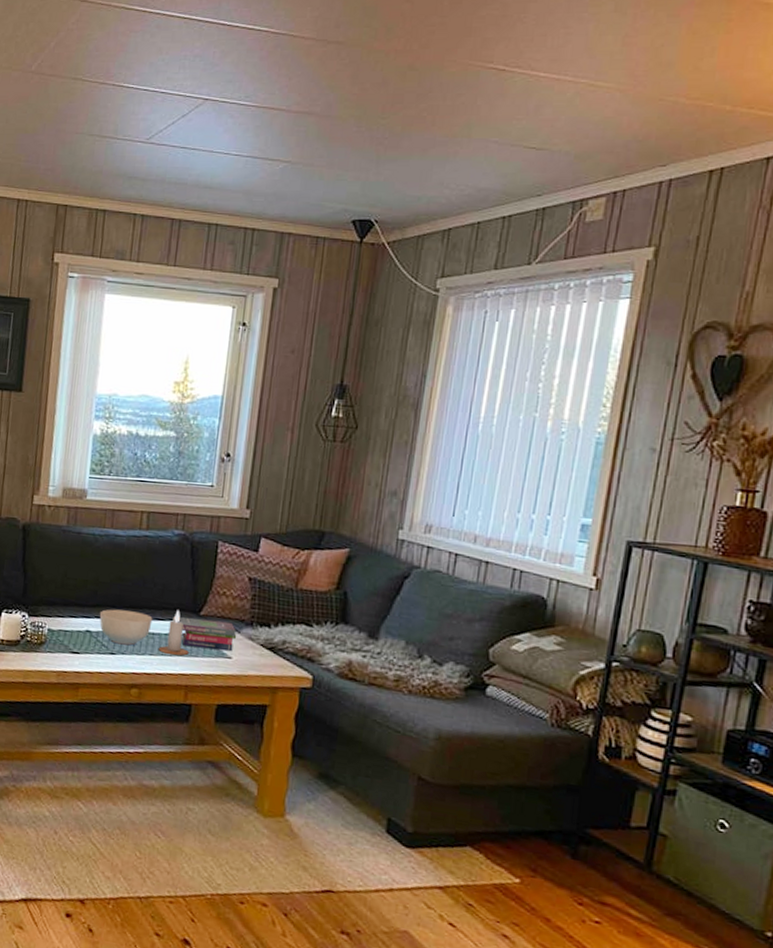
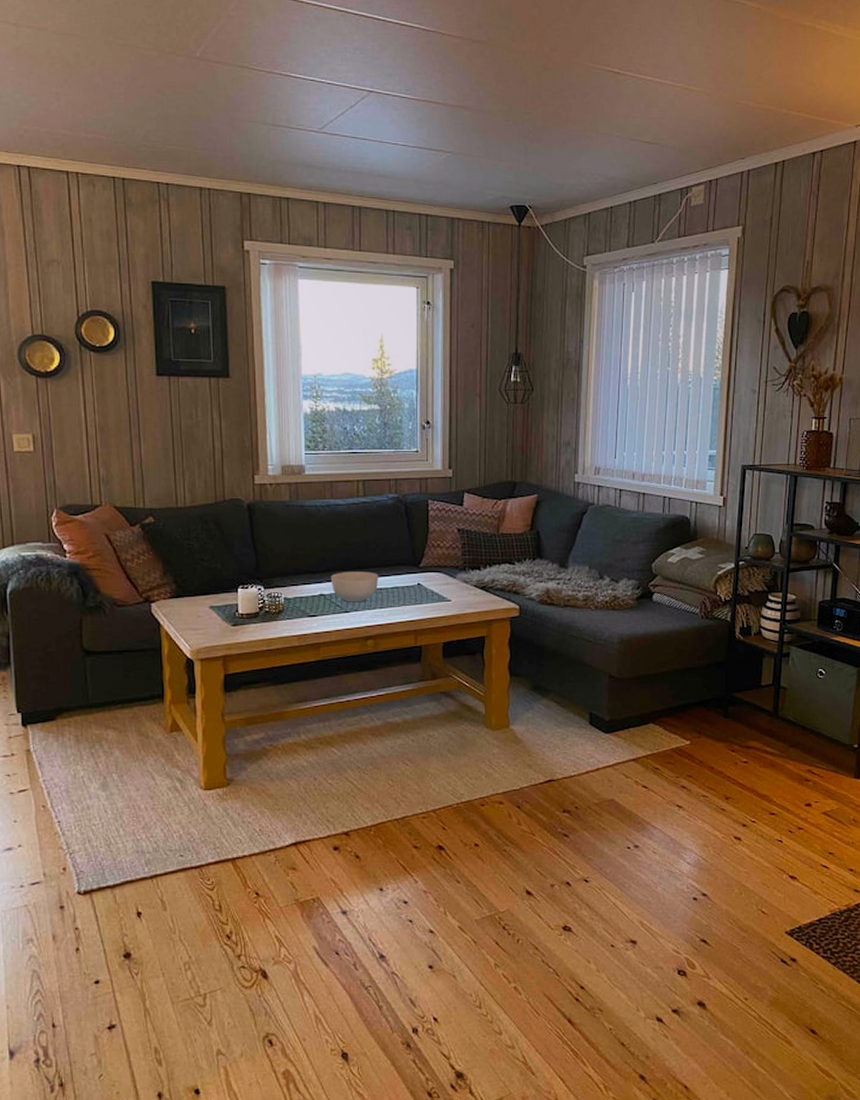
candle: present [158,610,189,656] -> none [387,565,414,606]
books: present [172,616,237,652] -> none [396,570,453,596]

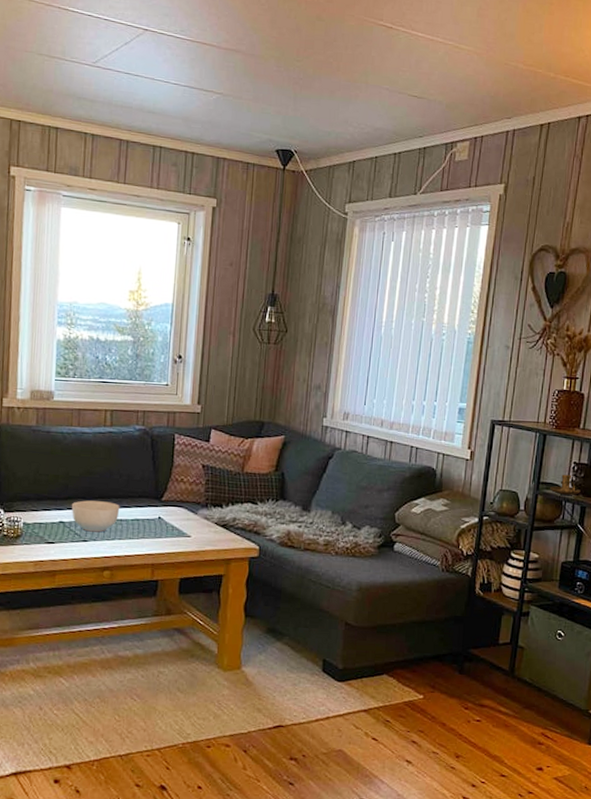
candlestick: none [804,514,834,535] -> present [550,474,581,495]

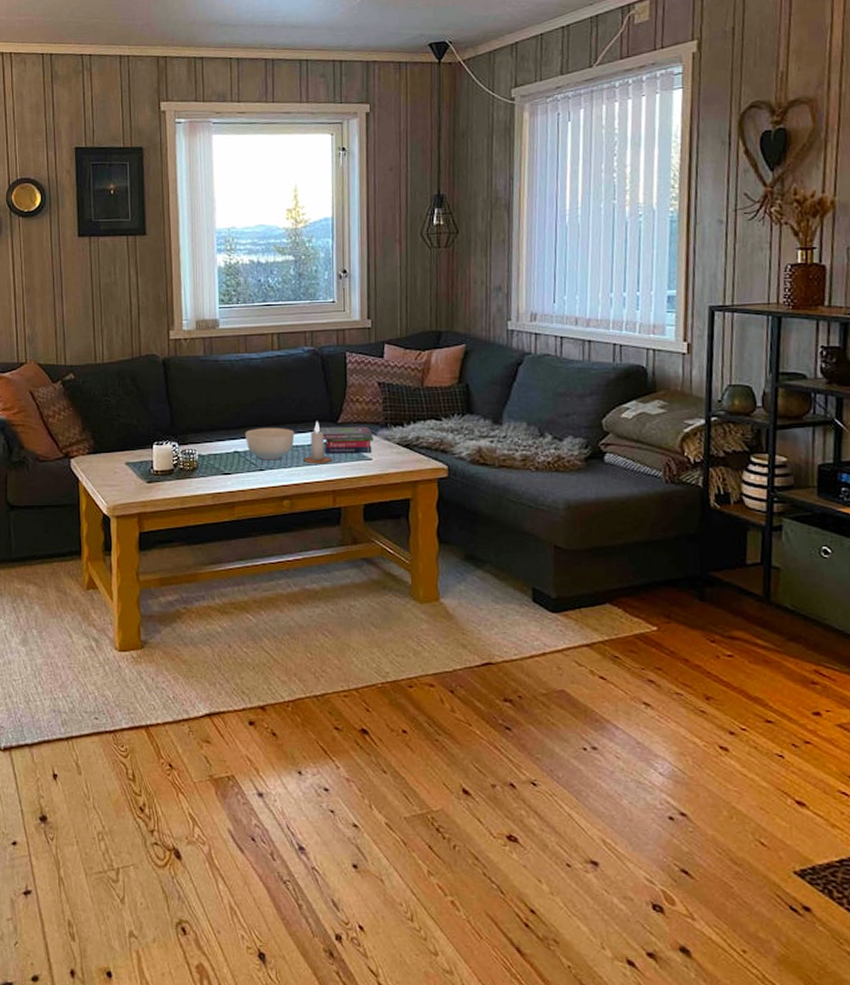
candle: none [126,497,154,539] -> present [303,421,332,464]
books: none [138,503,195,531] -> present [313,426,374,454]
candlestick: present [550,474,581,495] -> none [793,361,834,385]

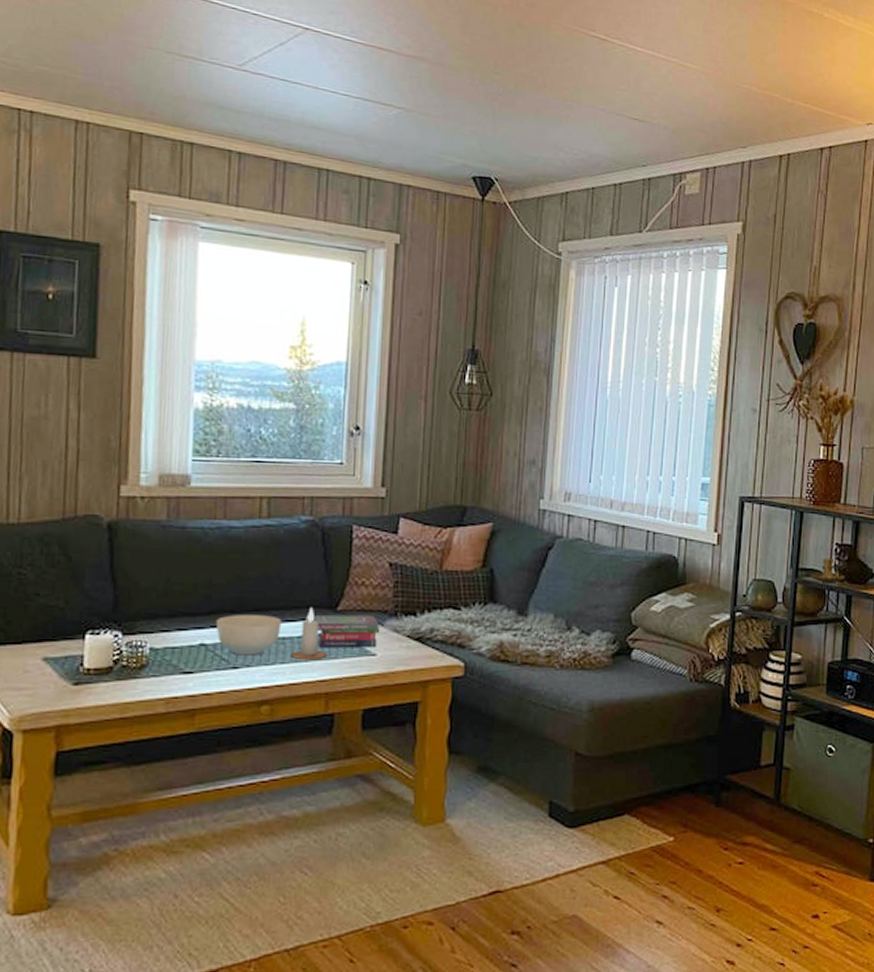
candlestick: none [793,361,834,385] -> present [811,558,845,582]

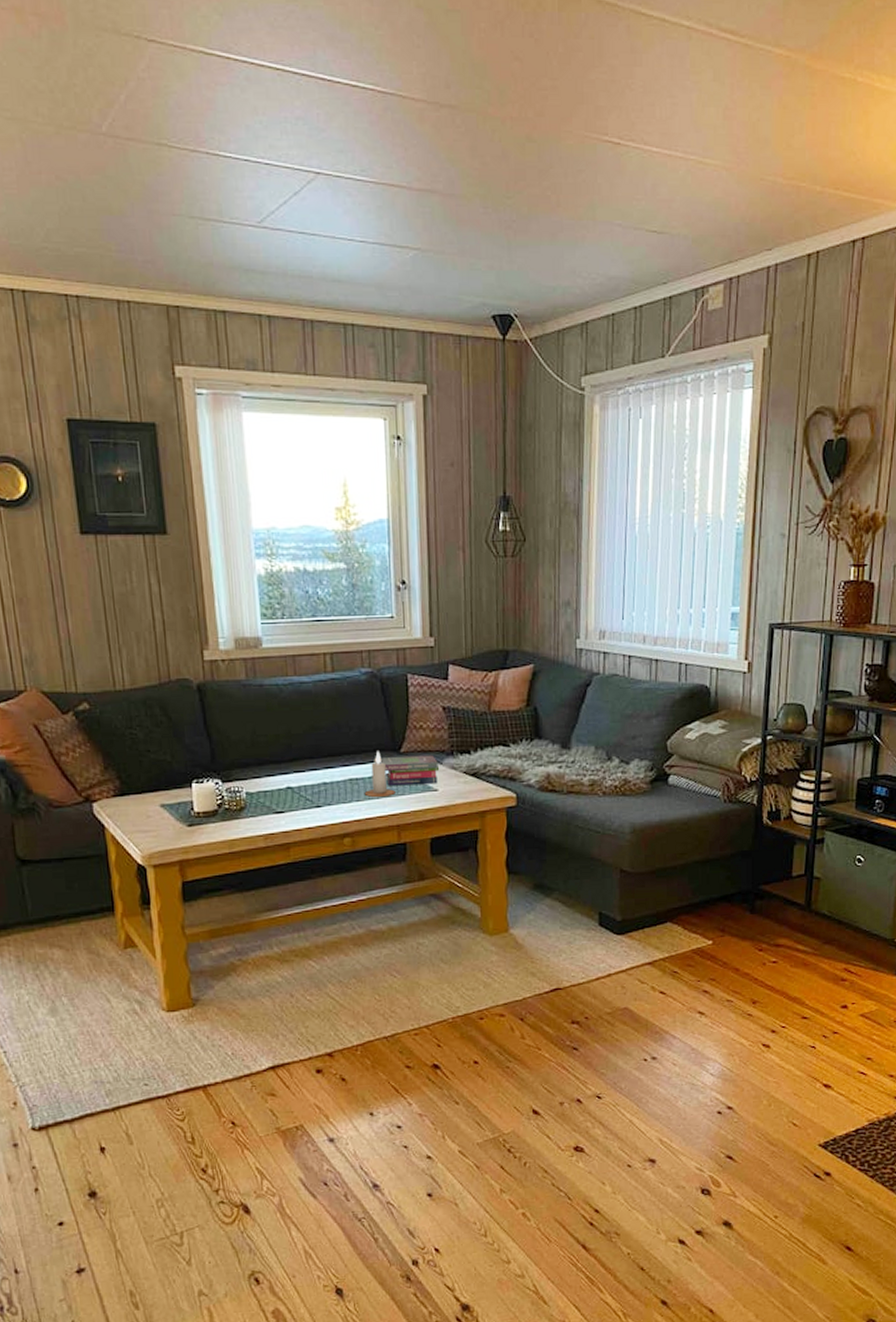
bowl: present [215,615,282,656] -> none [297,759,354,796]
candlestick: present [811,558,845,582] -> none [841,679,875,703]

